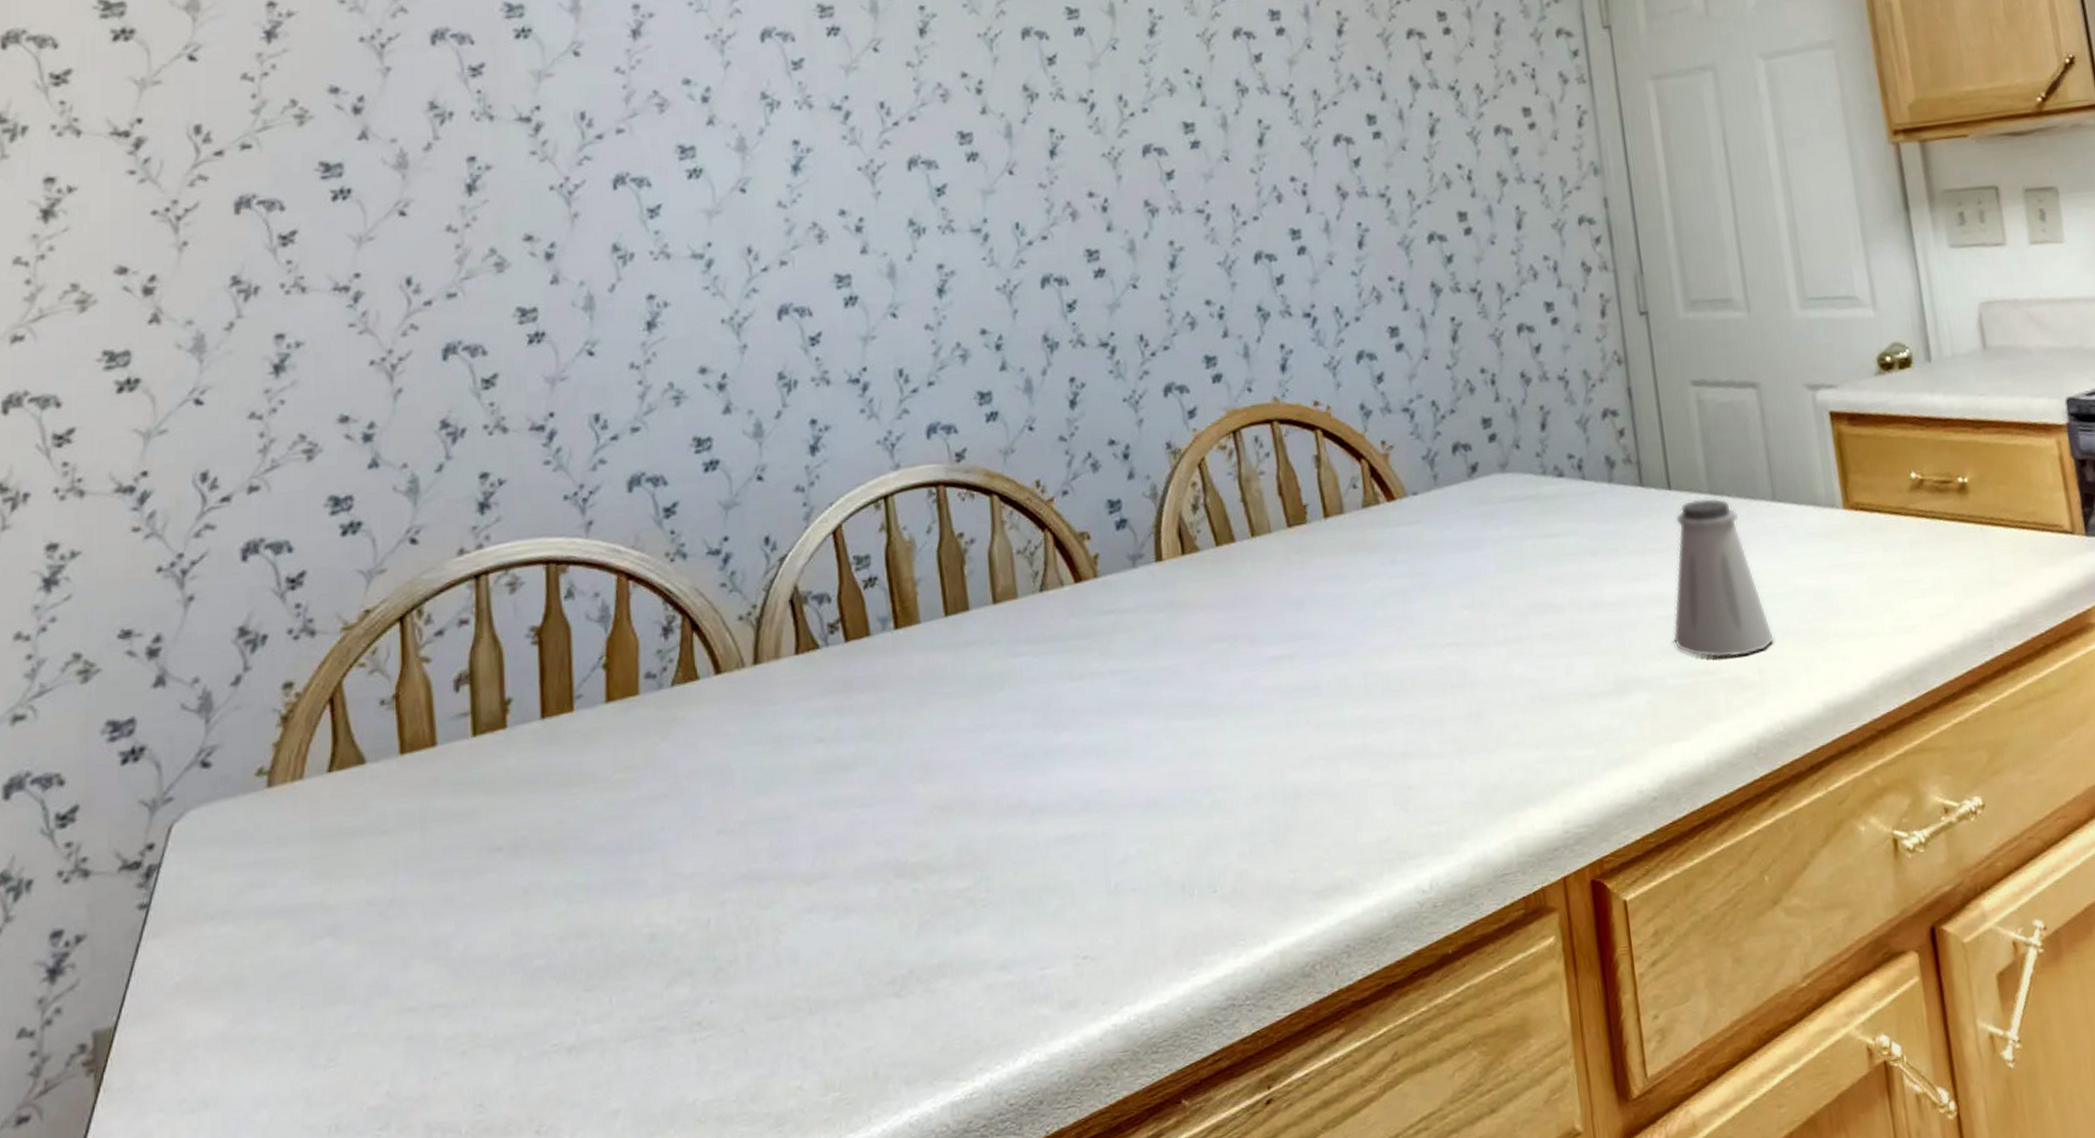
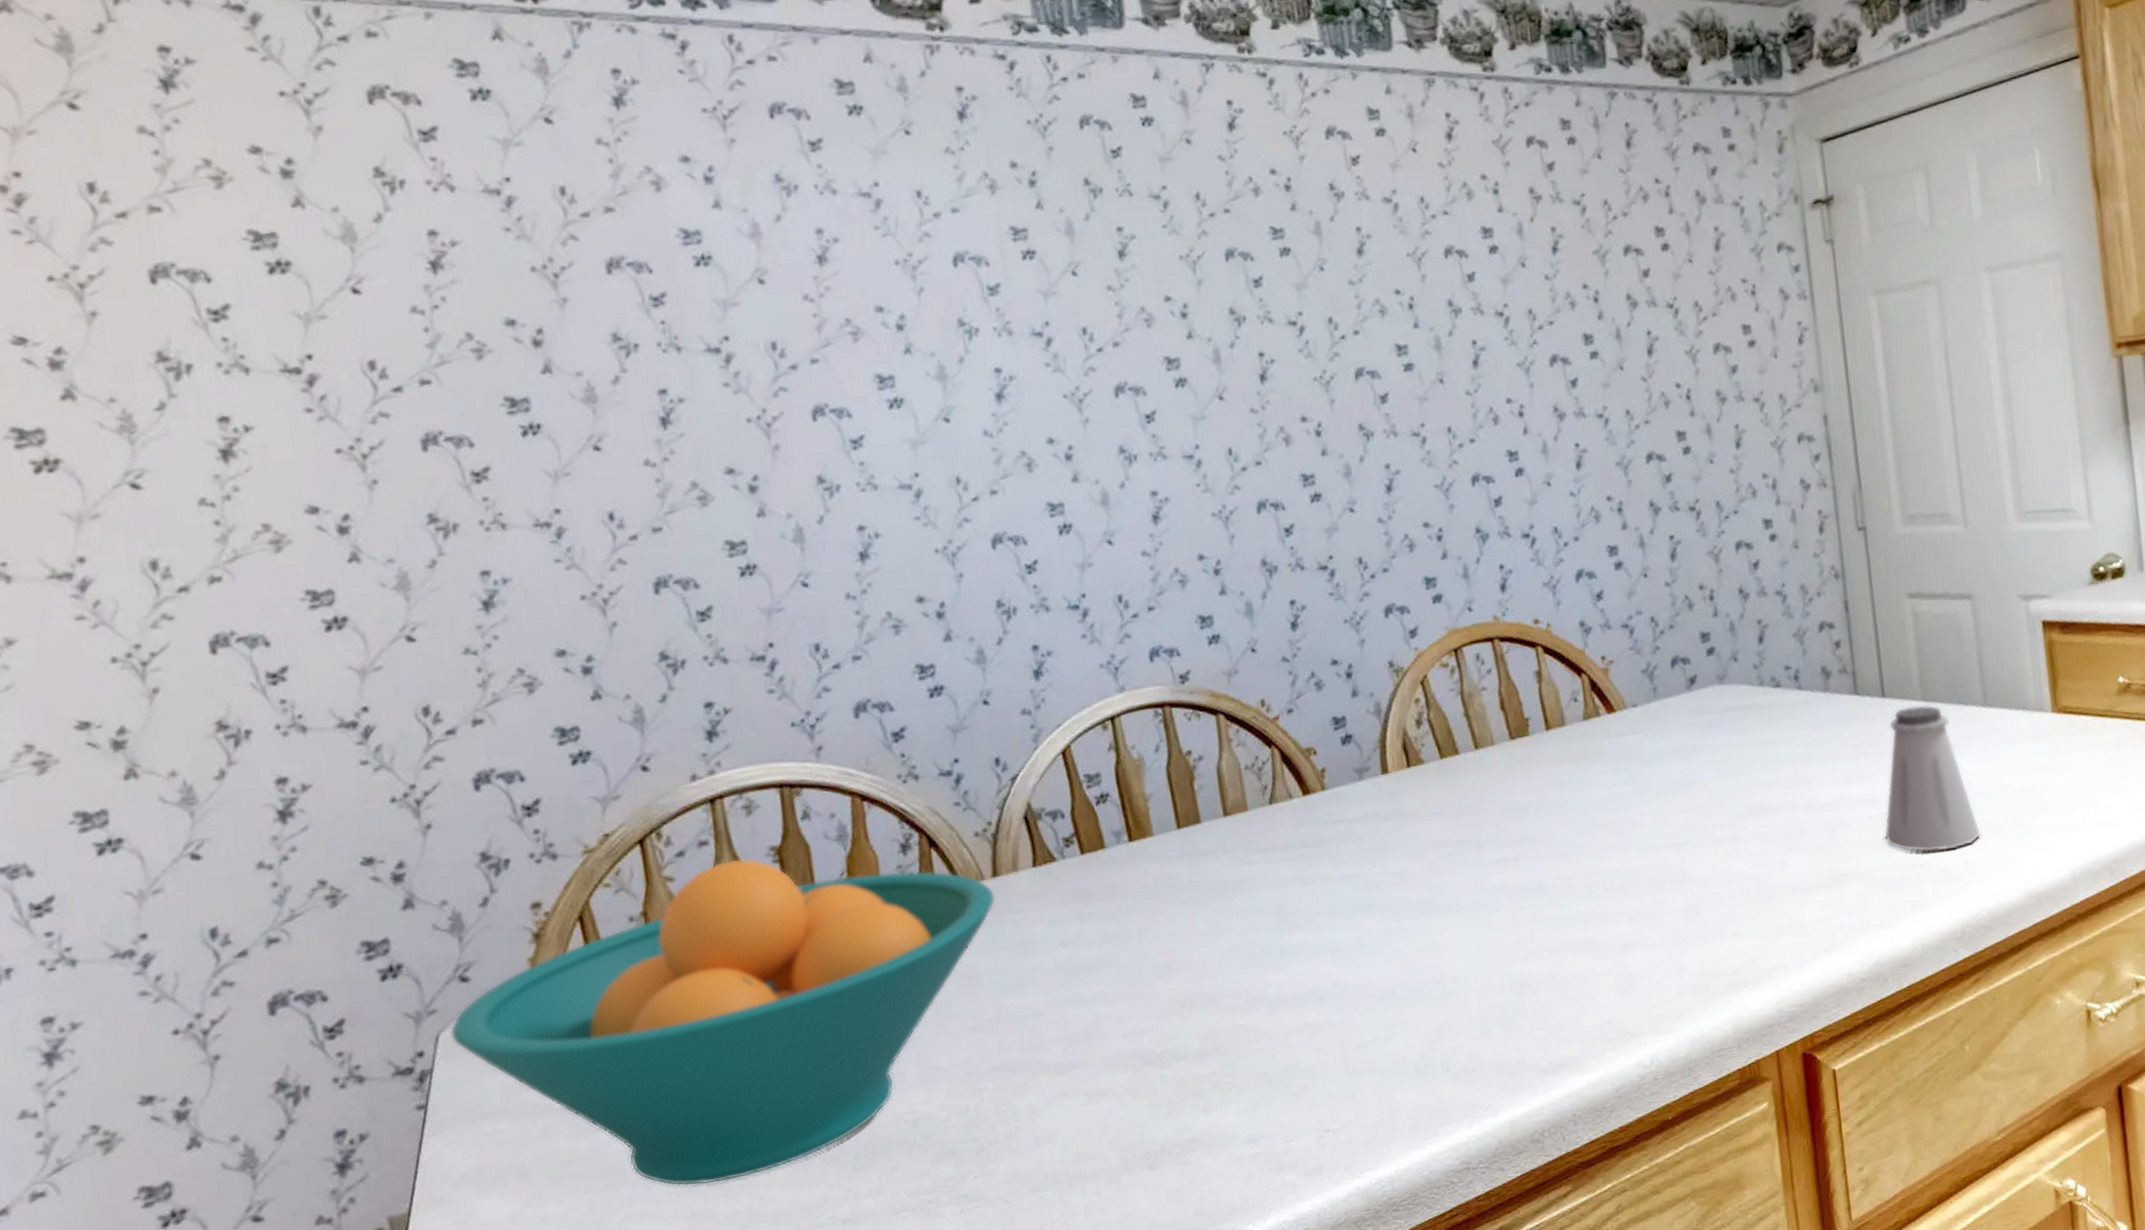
fruit bowl: none [184,638,755,1004] -> present [450,858,996,1187]

